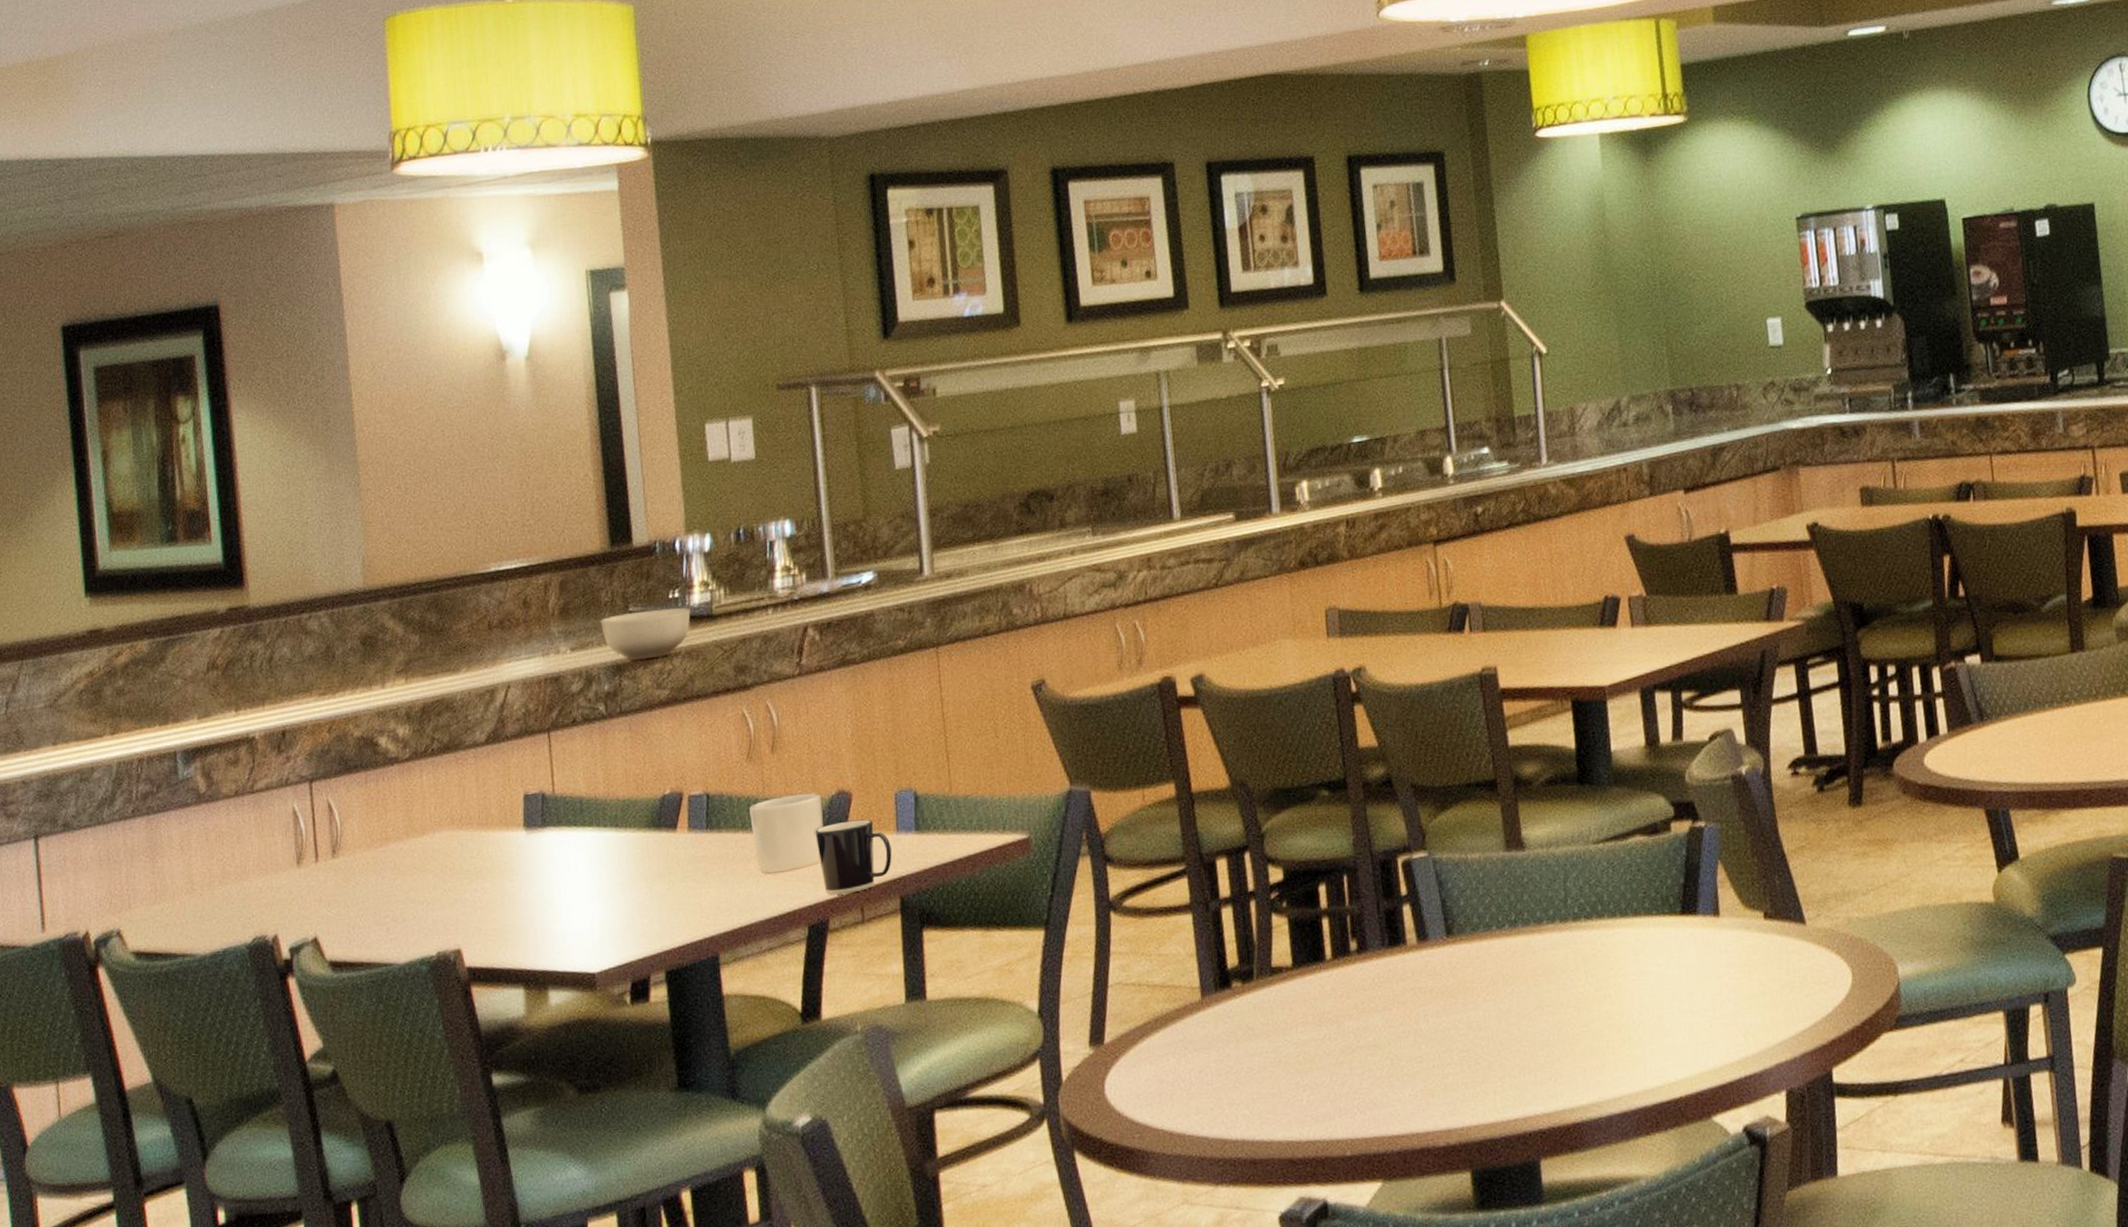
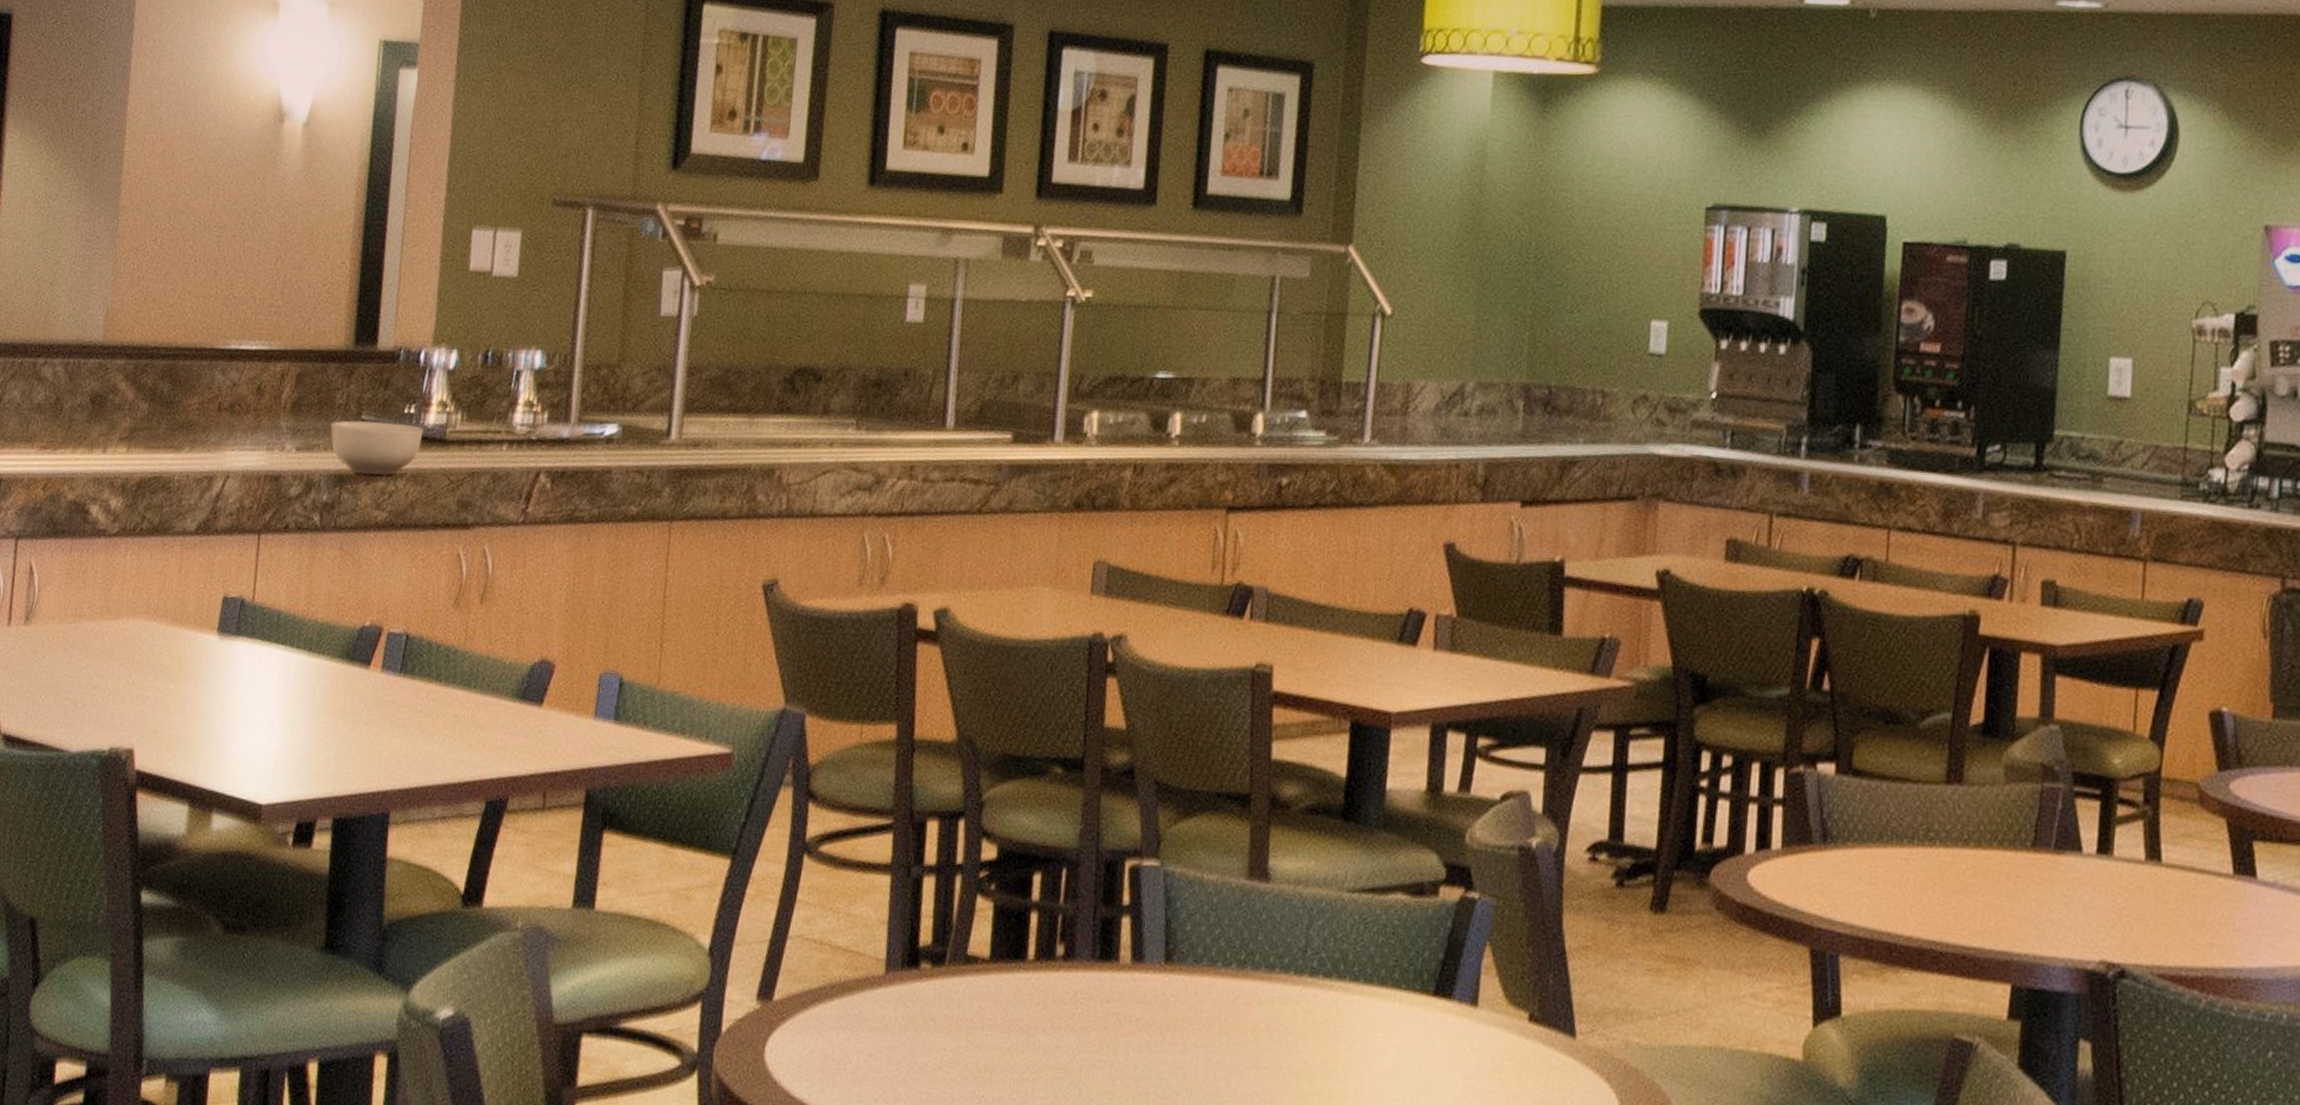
mug: present [749,793,823,874] -> none [445,653,523,738]
mug: present [815,819,892,896] -> none [509,693,586,775]

